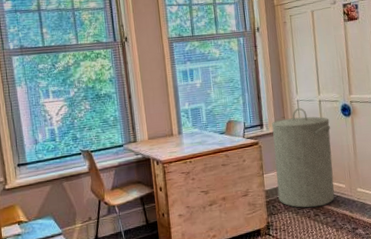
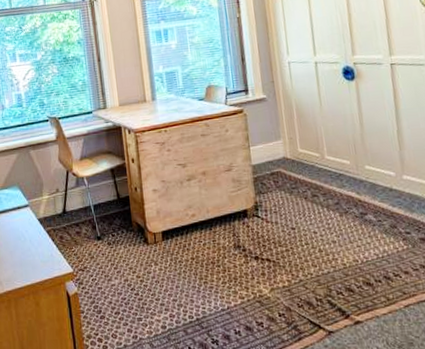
laundry hamper: present [272,107,335,208] -> none [258,70,337,187]

